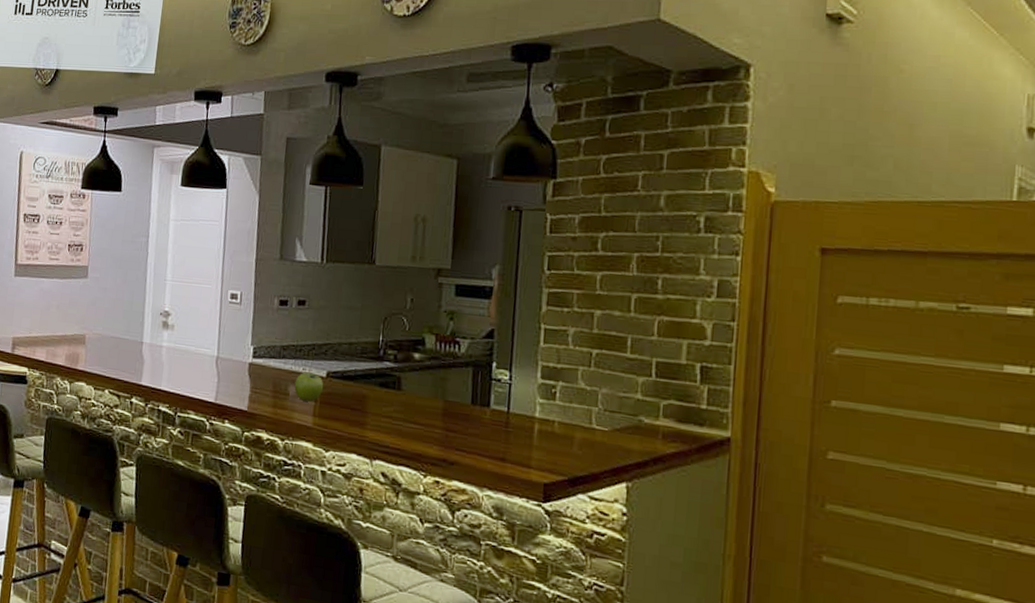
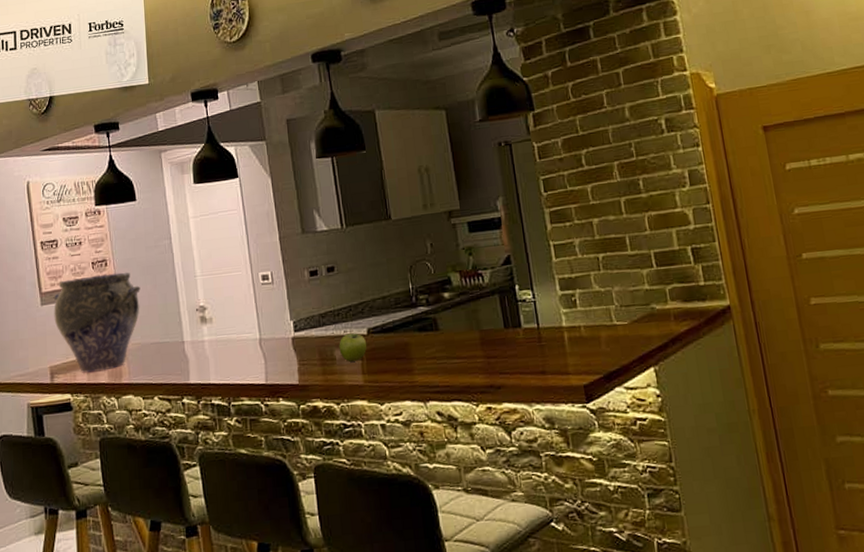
vase: none [24,256,111,354] -> present [53,271,140,374]

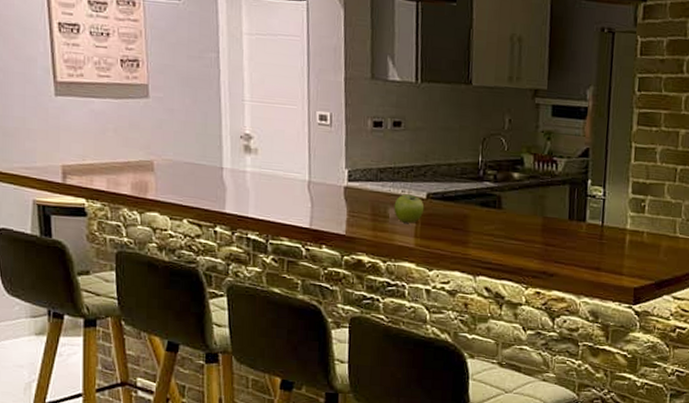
vase: present [53,271,140,374] -> none [70,73,177,182]

